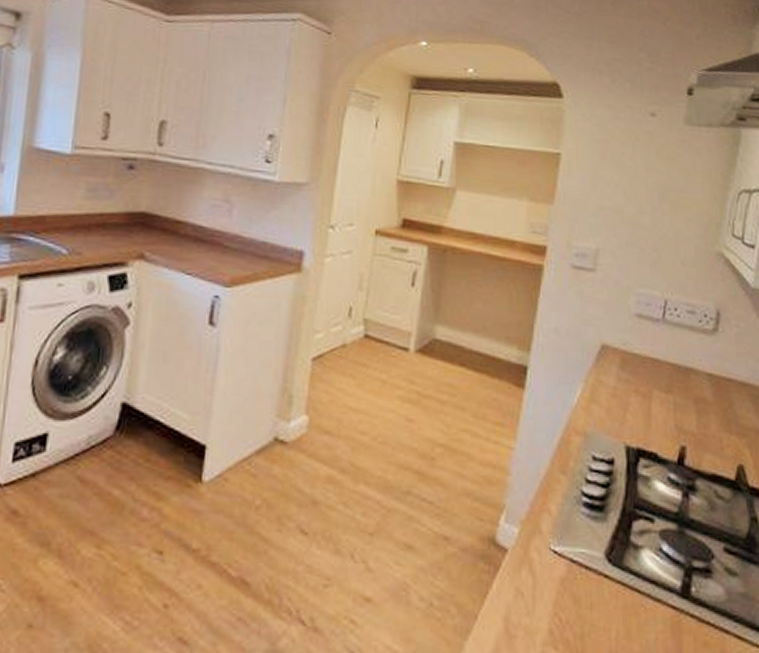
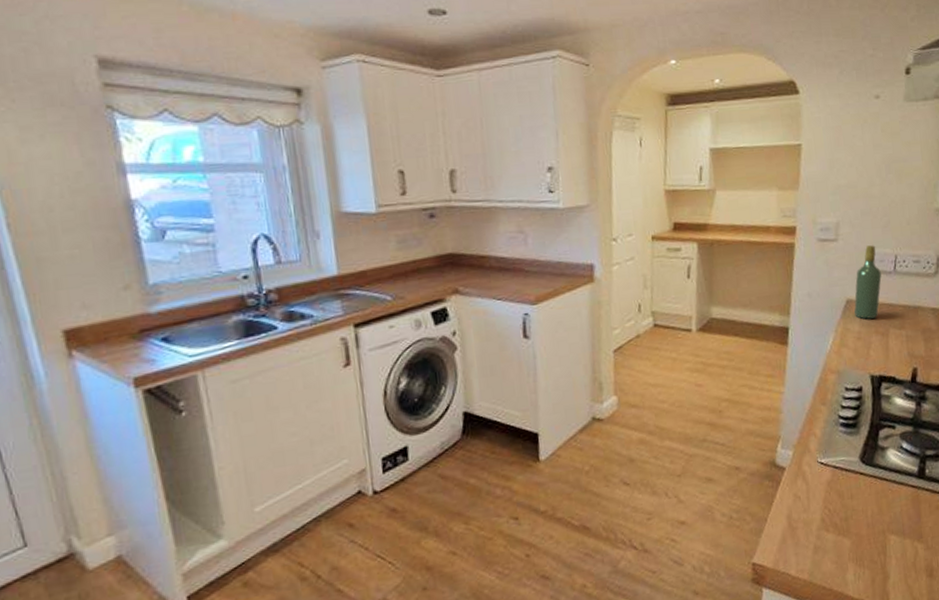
wine bottle: none [610,283,647,374] -> present [854,245,882,319]

